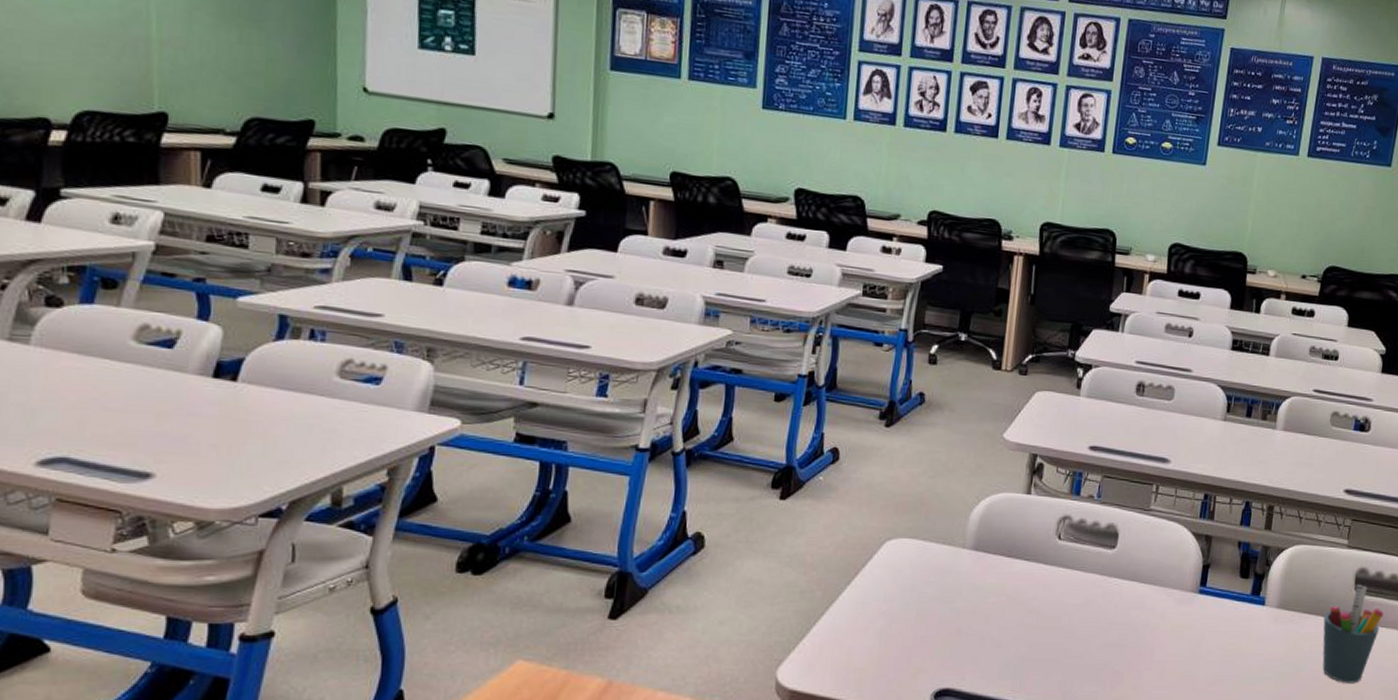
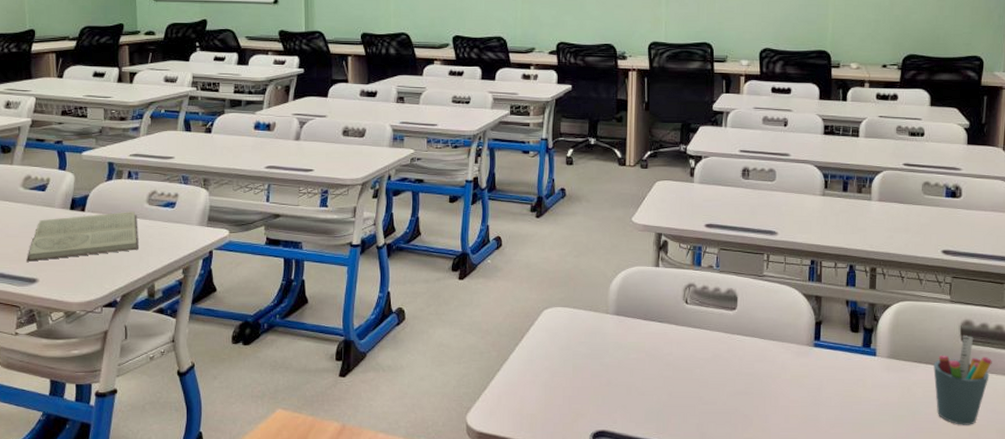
book: none [136,385,322,448] -> present [27,212,138,262]

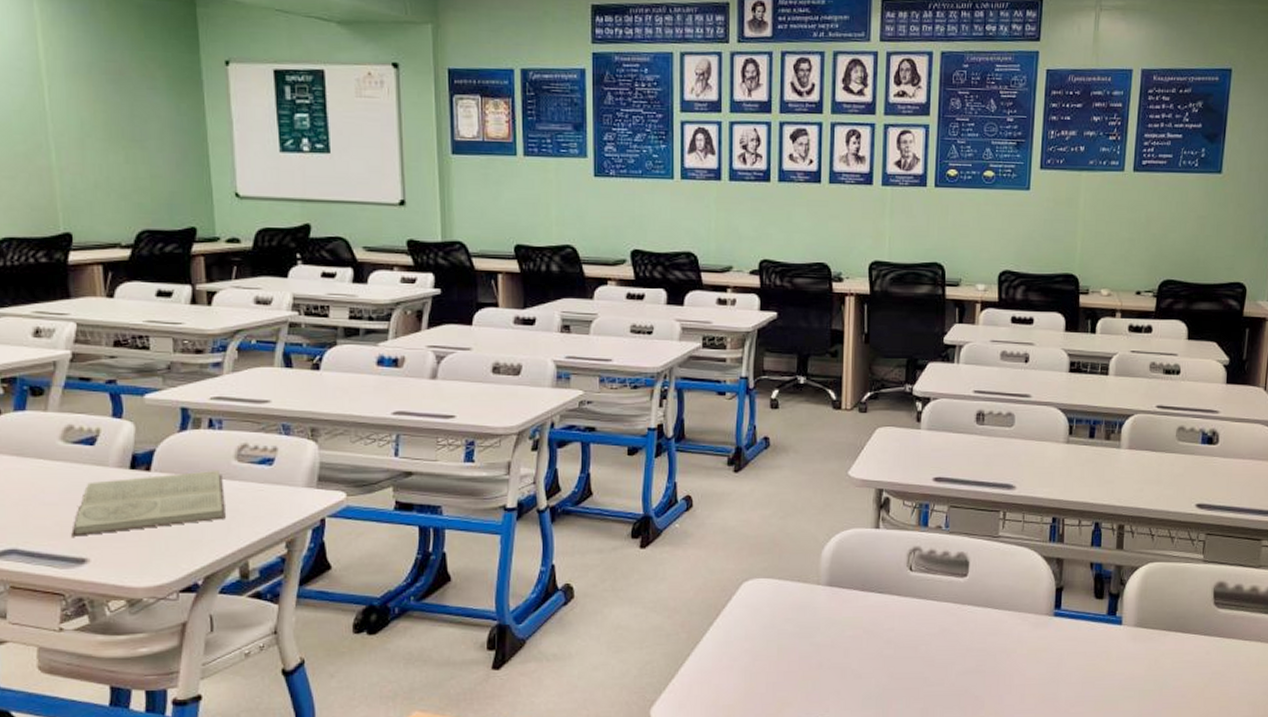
pen holder: present [933,336,992,425] -> none [1183,599,1246,698]

